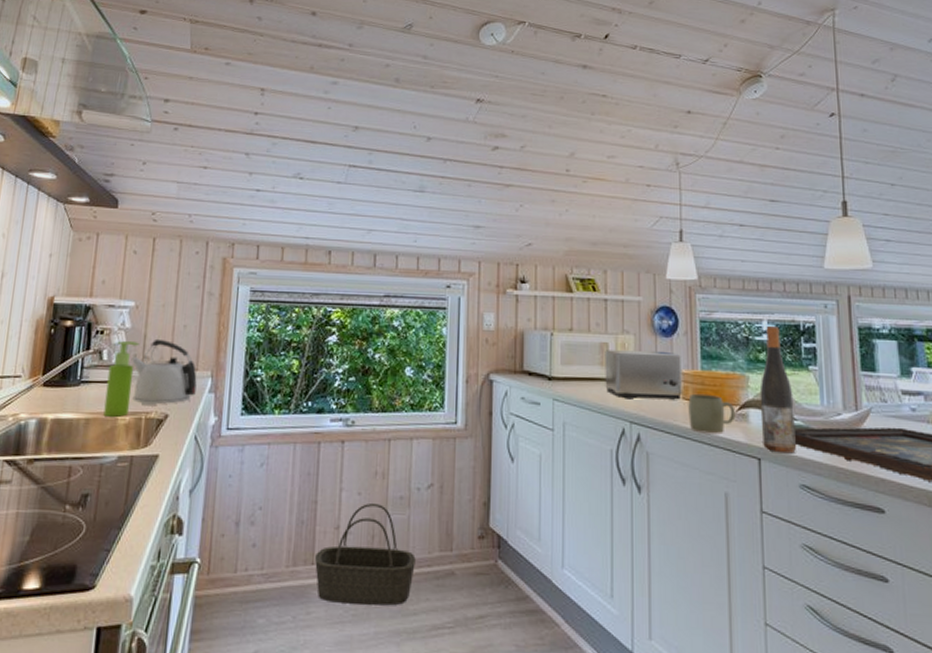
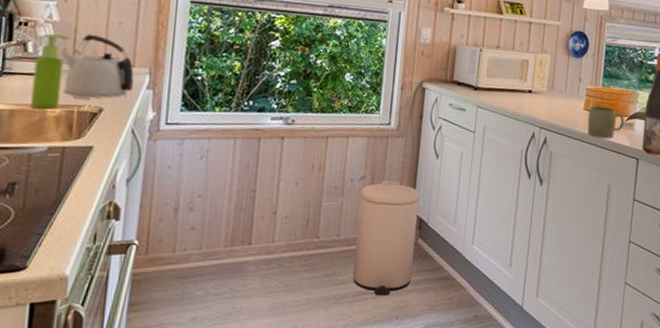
basket: present [314,502,416,606] -> none [251,191,346,277]
pedal bin: none [426,489,495,632] -> present [353,180,420,296]
toaster: present [605,350,682,400] -> none [522,66,587,111]

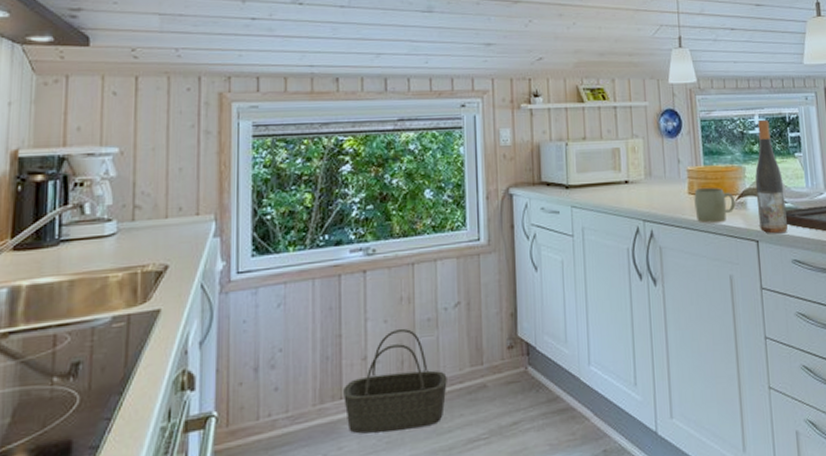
soap dispenser: present [30,33,70,109] -> none [91,190,128,275]
kettle: present [60,33,134,100] -> none [119,185,199,259]
basket: none [251,191,346,277] -> present [342,328,447,434]
pedal bin: present [353,180,420,296] -> none [456,303,527,442]

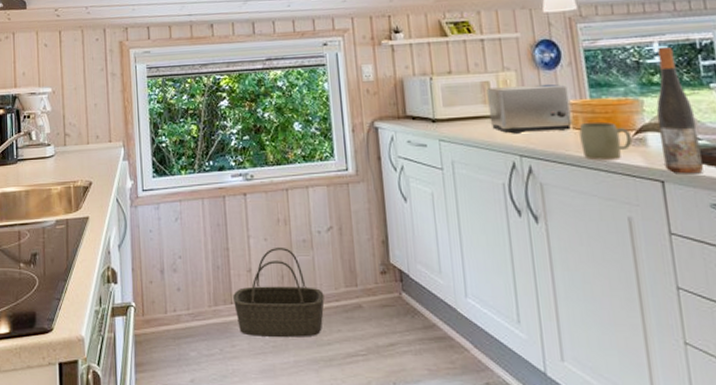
toaster: none [617,151,688,200] -> present [486,83,572,134]

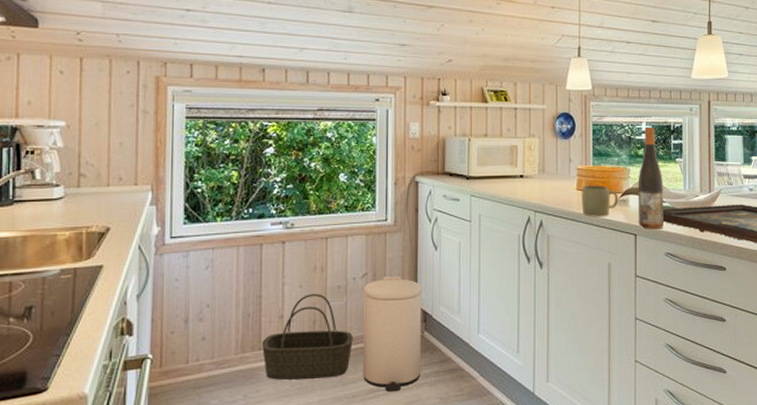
pedal bin: none [330,230,404,359] -> present [363,276,422,393]
toaster: present [486,83,572,134] -> none [514,150,577,192]

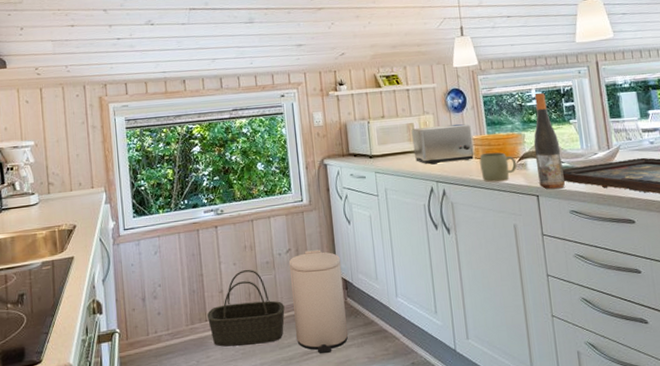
toaster: none [514,150,577,192] -> present [411,123,474,165]

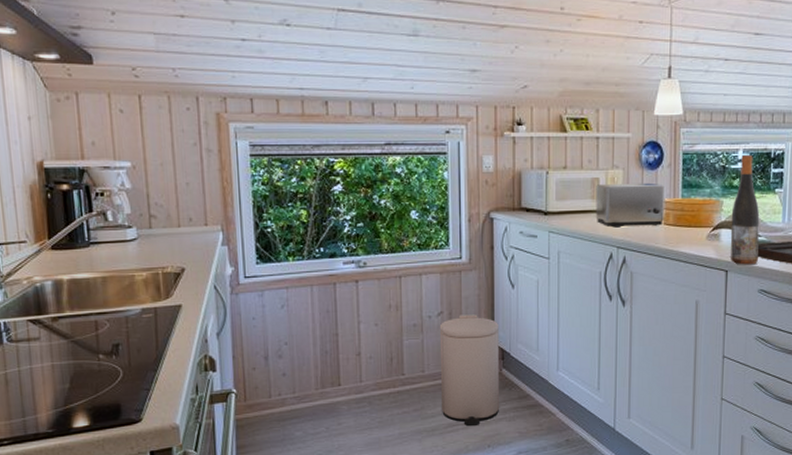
basket: present [206,269,285,347] -> none [340,331,431,414]
mug: present [479,152,517,183] -> none [668,218,710,253]

